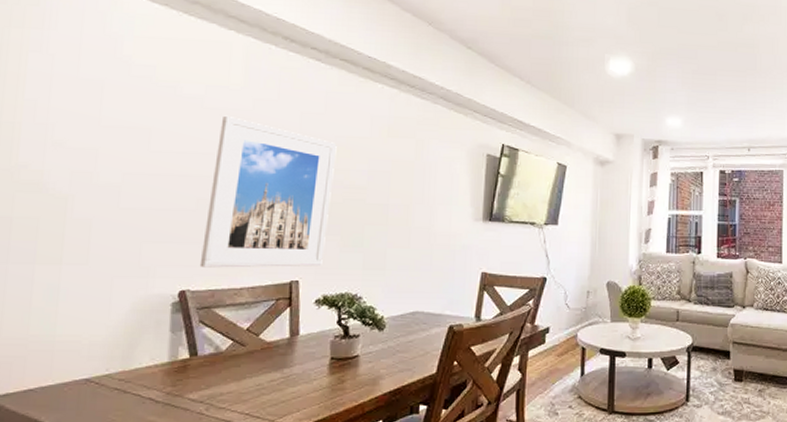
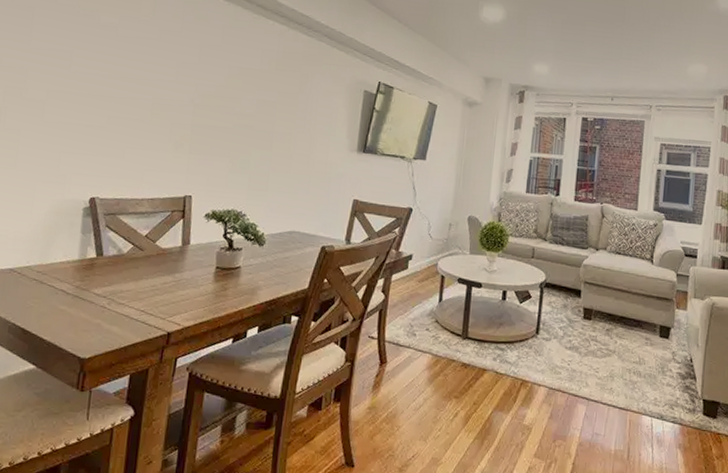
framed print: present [199,115,337,268] -> none [108,43,231,184]

